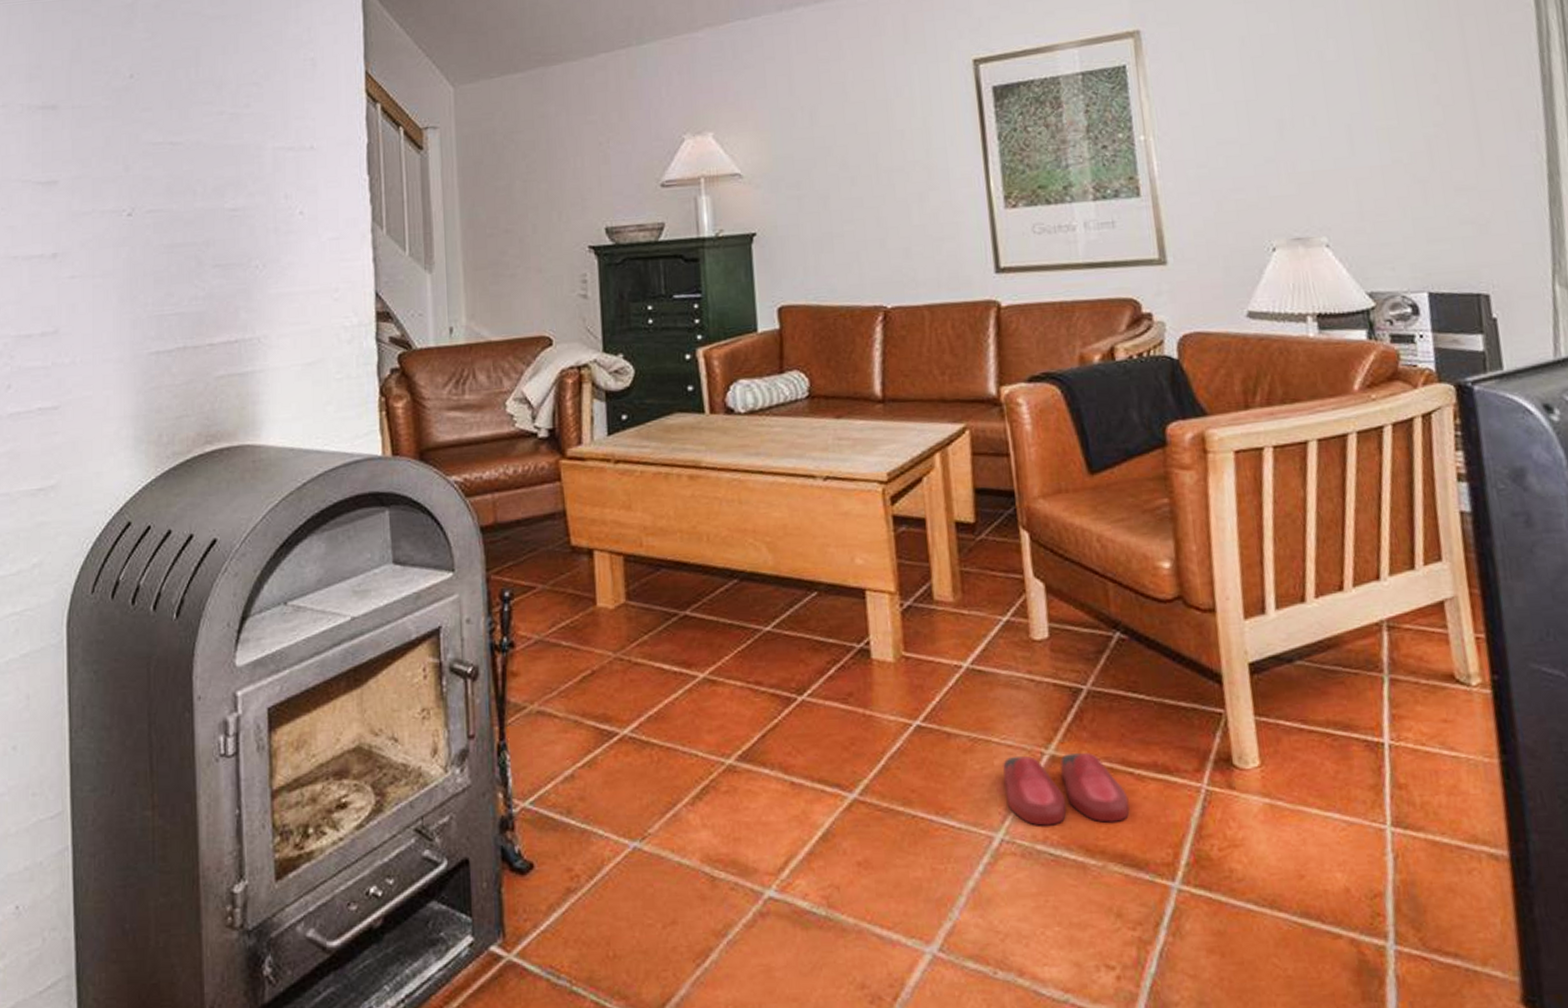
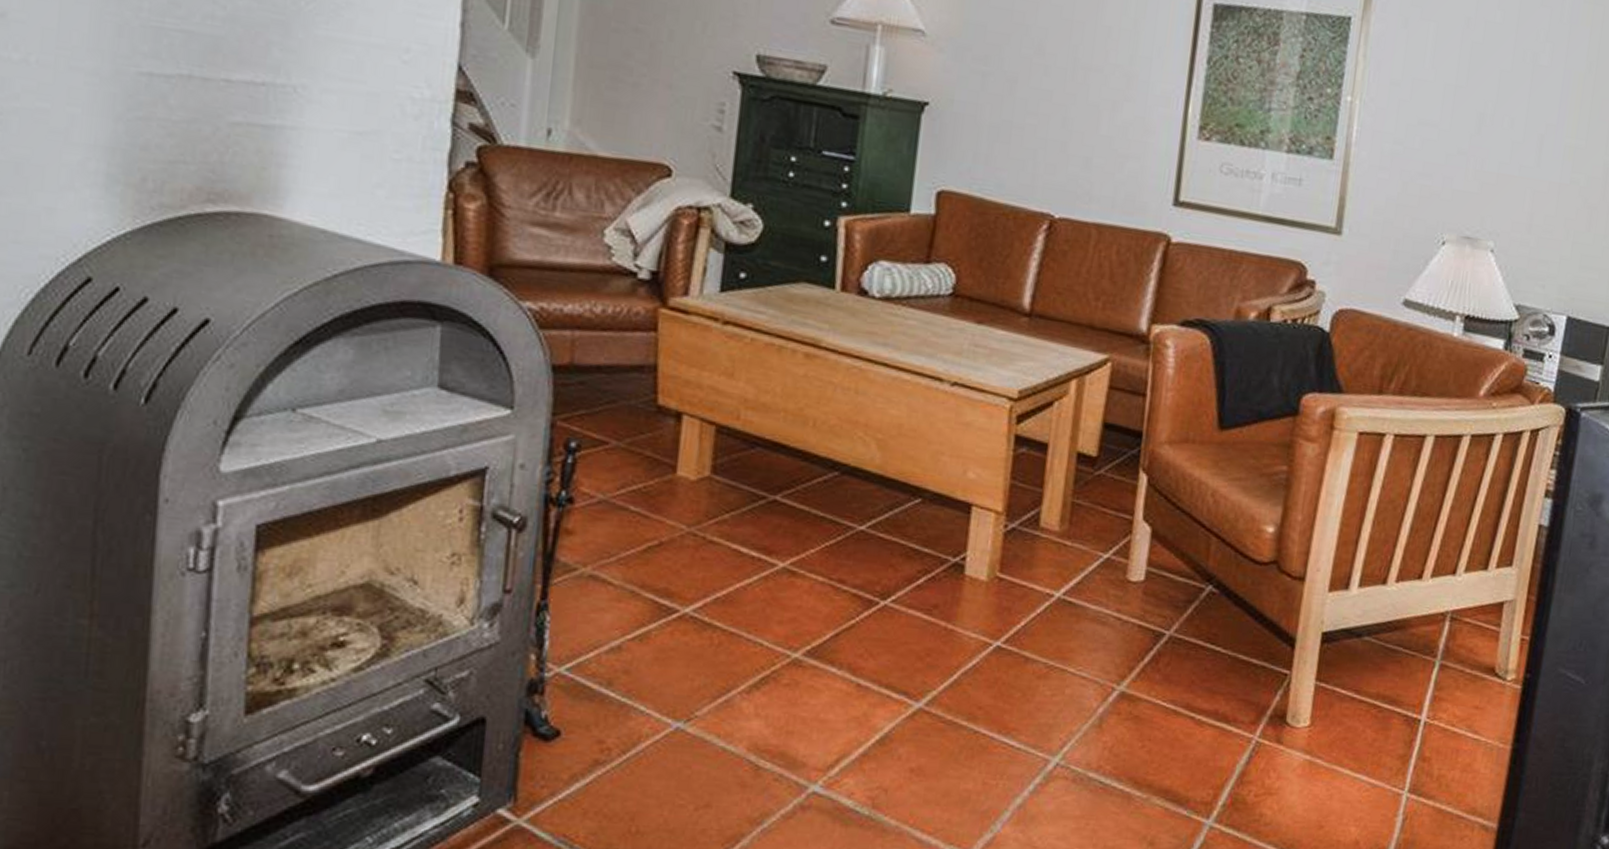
slippers: present [1002,753,1130,826] -> none [1069,688,1185,761]

